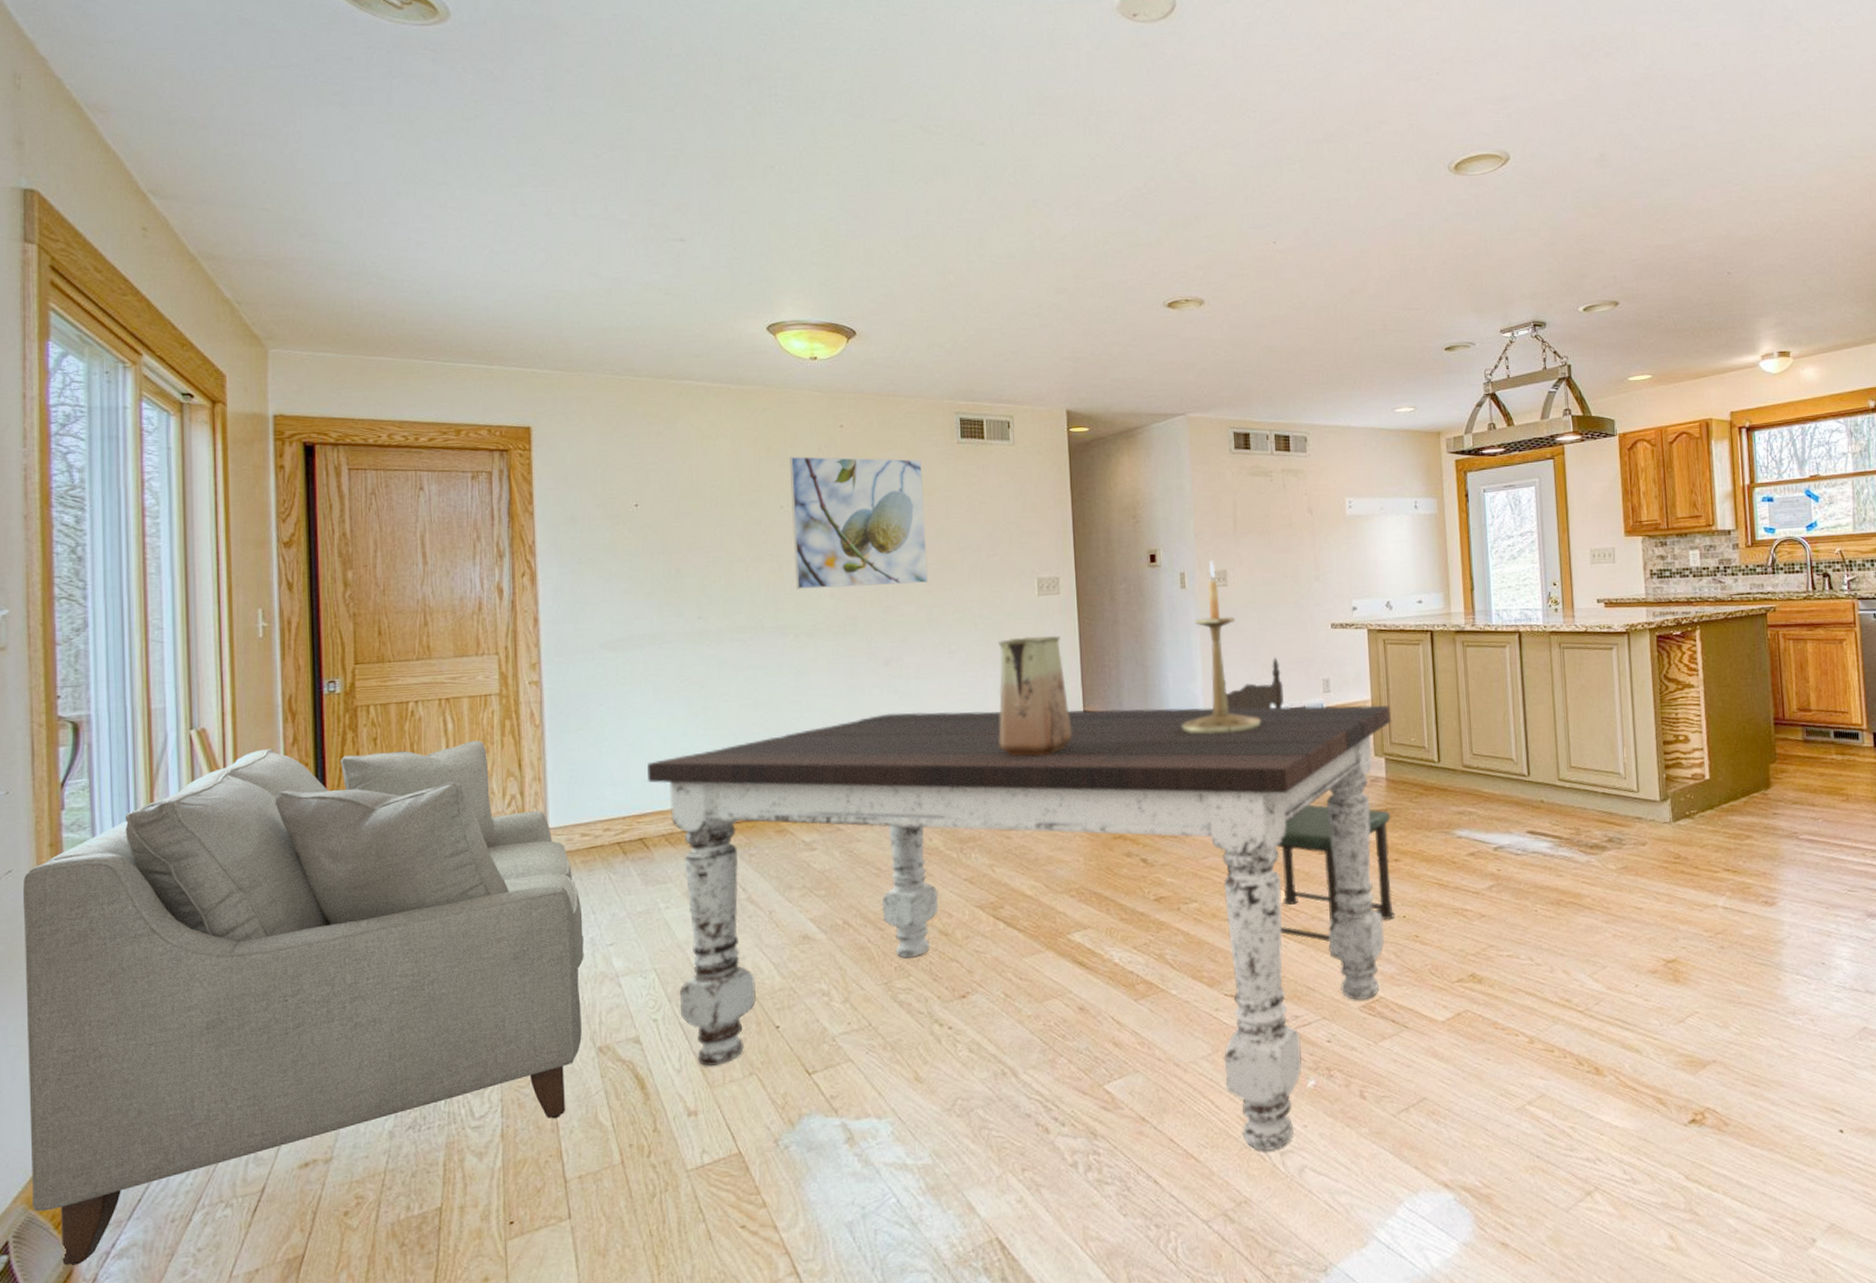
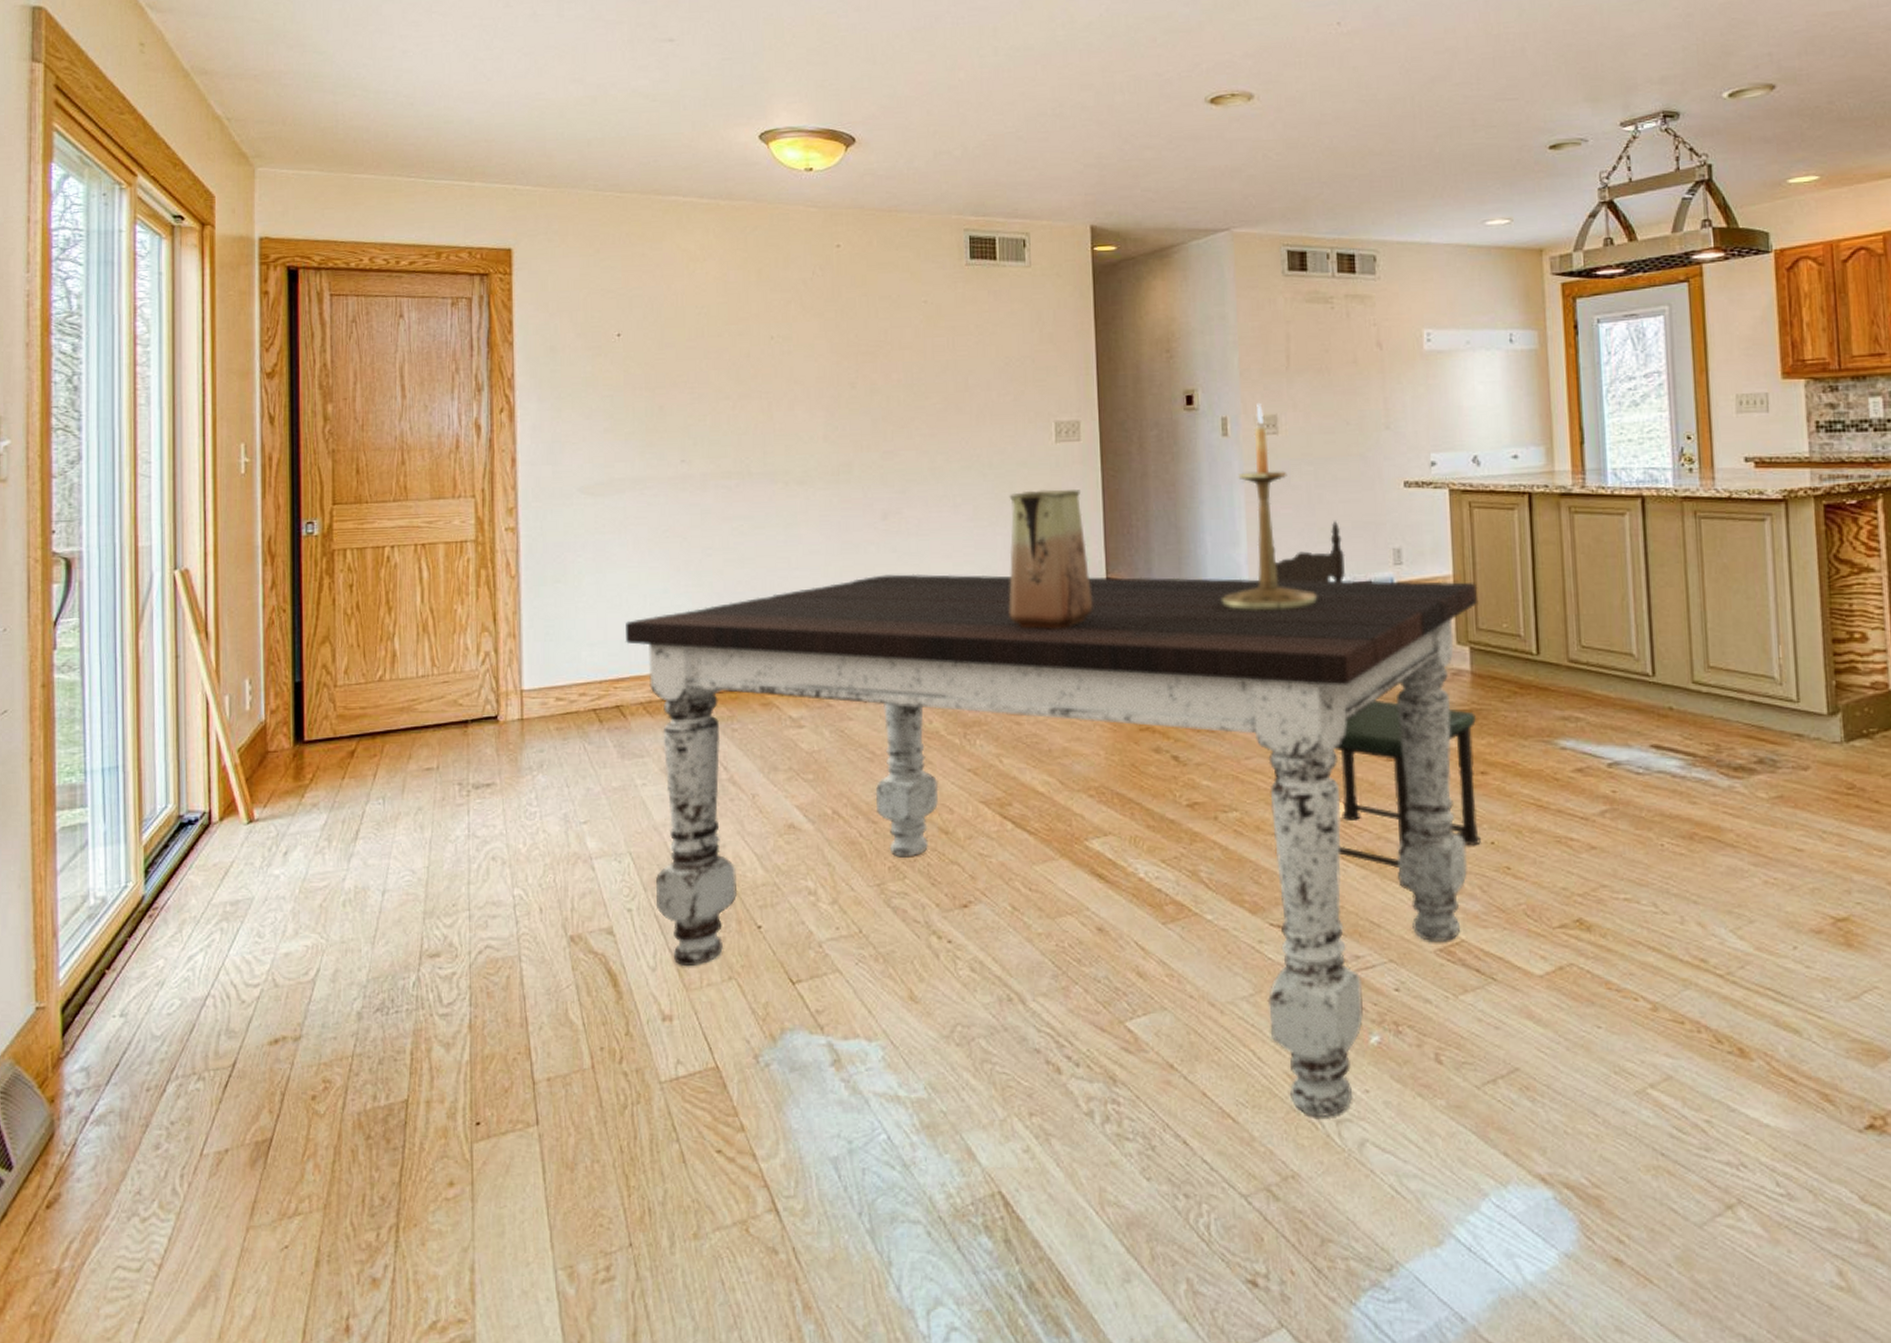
sofa: present [22,740,584,1266] -> none [16,591,557,1129]
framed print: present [790,456,928,589] -> none [782,280,931,431]

